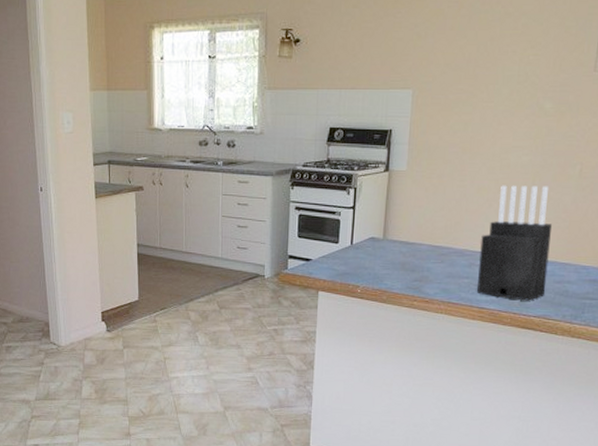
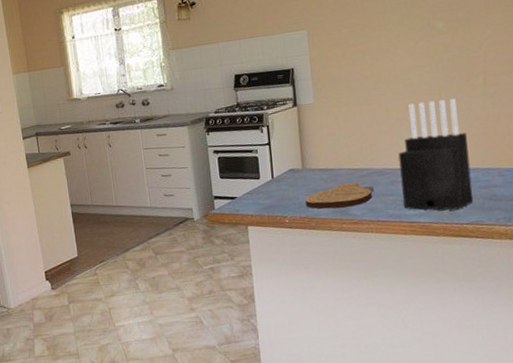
cutting board: none [380,259,451,285] -> present [305,182,374,210]

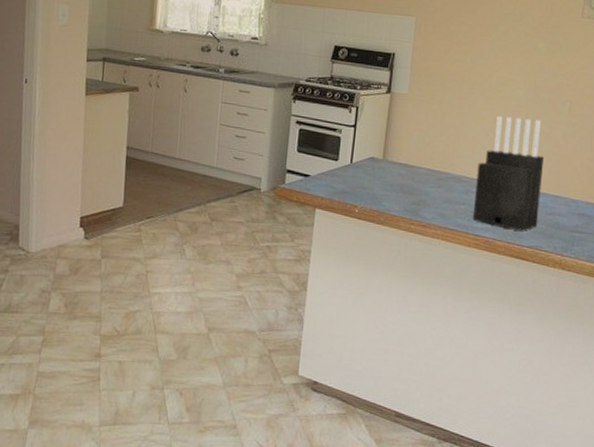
cutting board: present [305,182,374,210] -> none [379,182,448,209]

